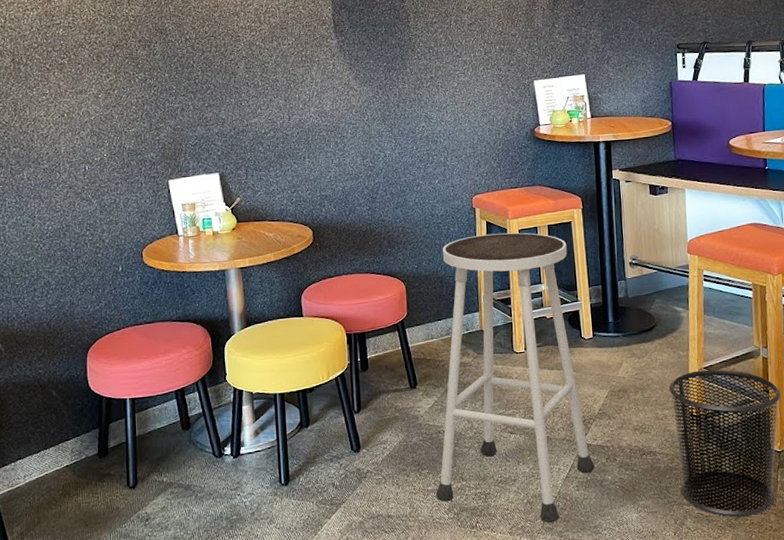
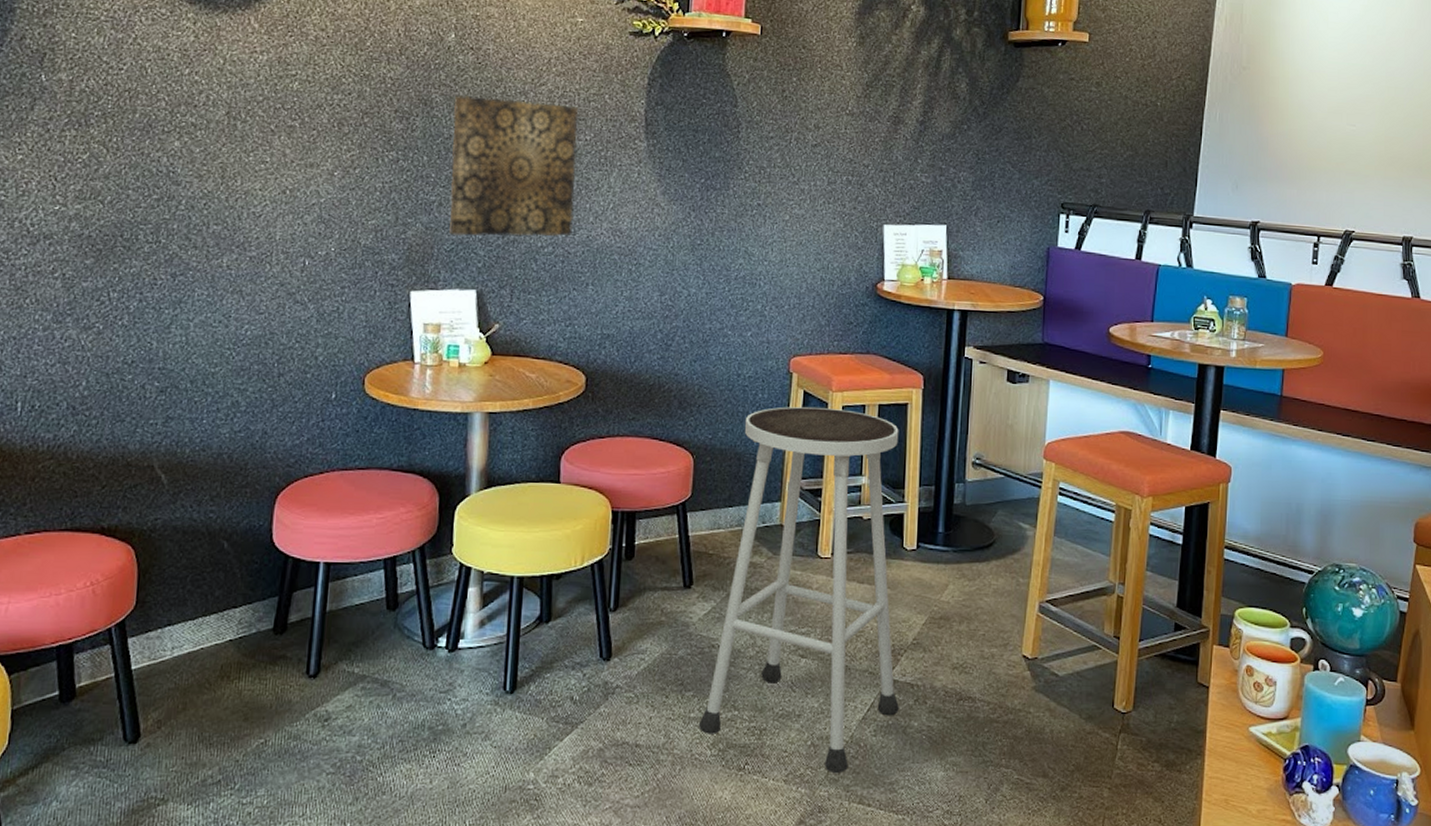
wall art: none [183,19,288,133] -> present [449,94,578,237]
waste bin: present [668,369,781,517] -> none [1000,603,1134,787]

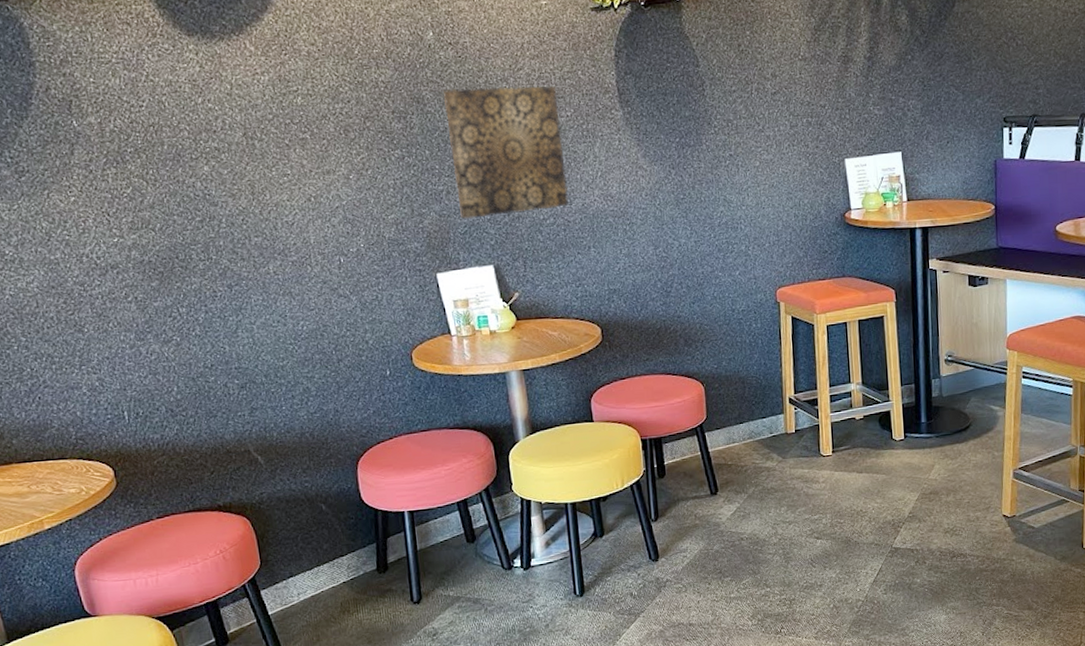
stool: present [698,406,899,774] -> none [738,328,903,627]

